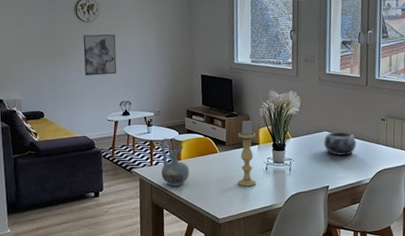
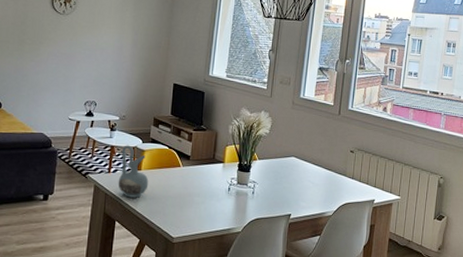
wall art: present [83,34,117,76] -> none [52,27,90,72]
candle holder: present [237,120,257,187] -> none [197,136,222,206]
decorative bowl: present [324,131,357,156] -> none [290,158,323,184]

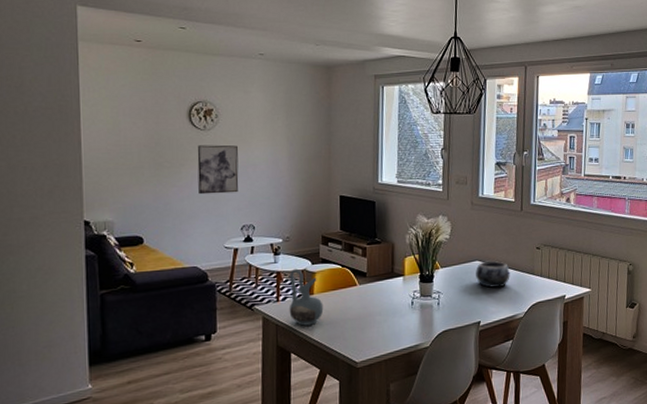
wall art: none [52,27,90,72] -> present [197,145,239,195]
decorative bowl: none [290,158,323,184] -> present [476,260,510,288]

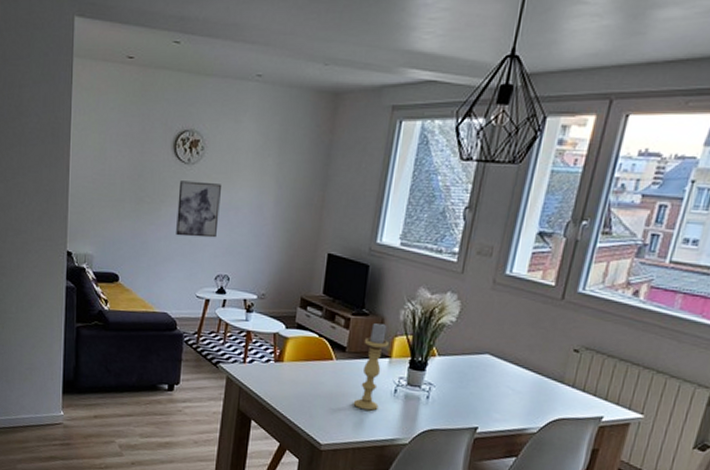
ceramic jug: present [289,268,324,326] -> none [254,330,293,395]
candle holder: none [379,247,401,325] -> present [353,322,389,411]
decorative bowl: present [476,260,510,288] -> none [482,356,530,391]

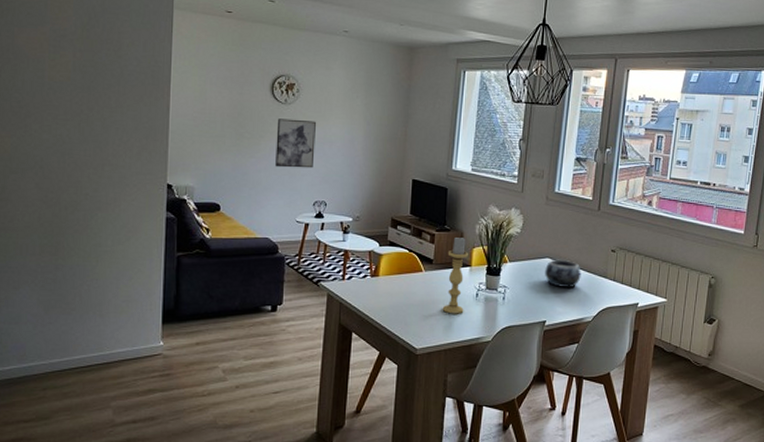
decorative bowl: none [482,356,530,391] -> present [545,259,581,287]

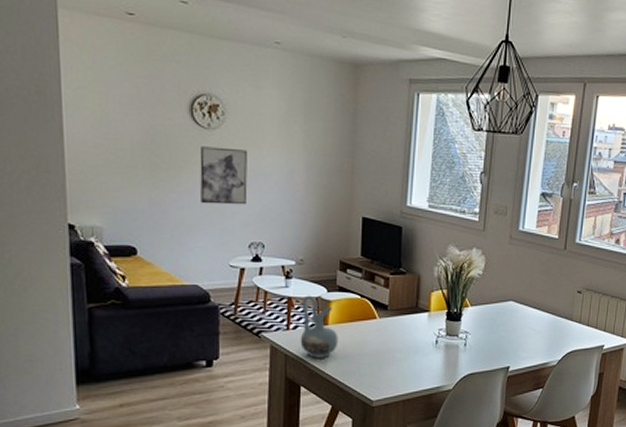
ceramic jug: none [353,249,388,307] -> present [300,295,339,358]
candle holder: present [442,236,468,314] -> none [399,280,426,363]
decorative bowl: present [545,259,581,287] -> none [508,302,546,331]

